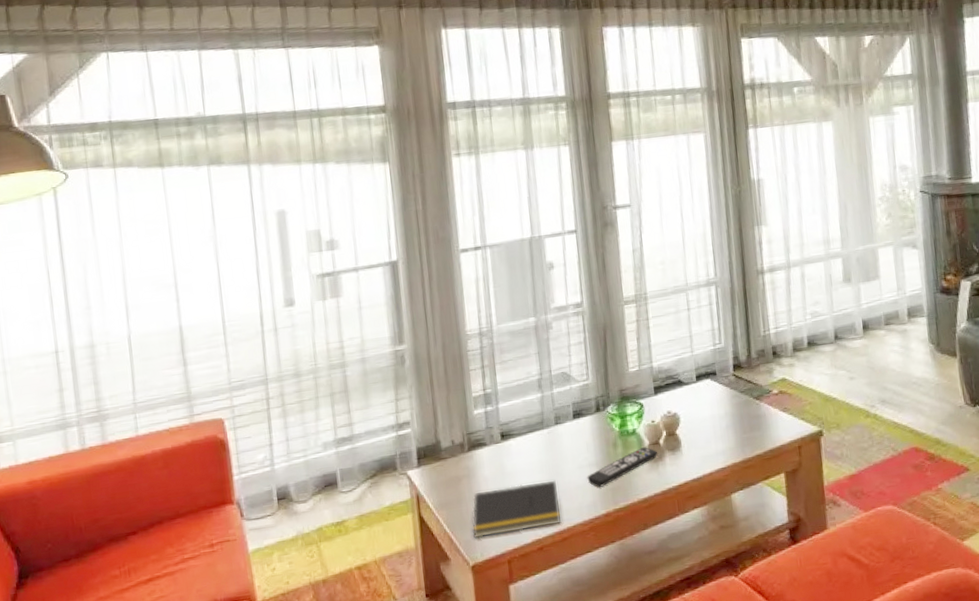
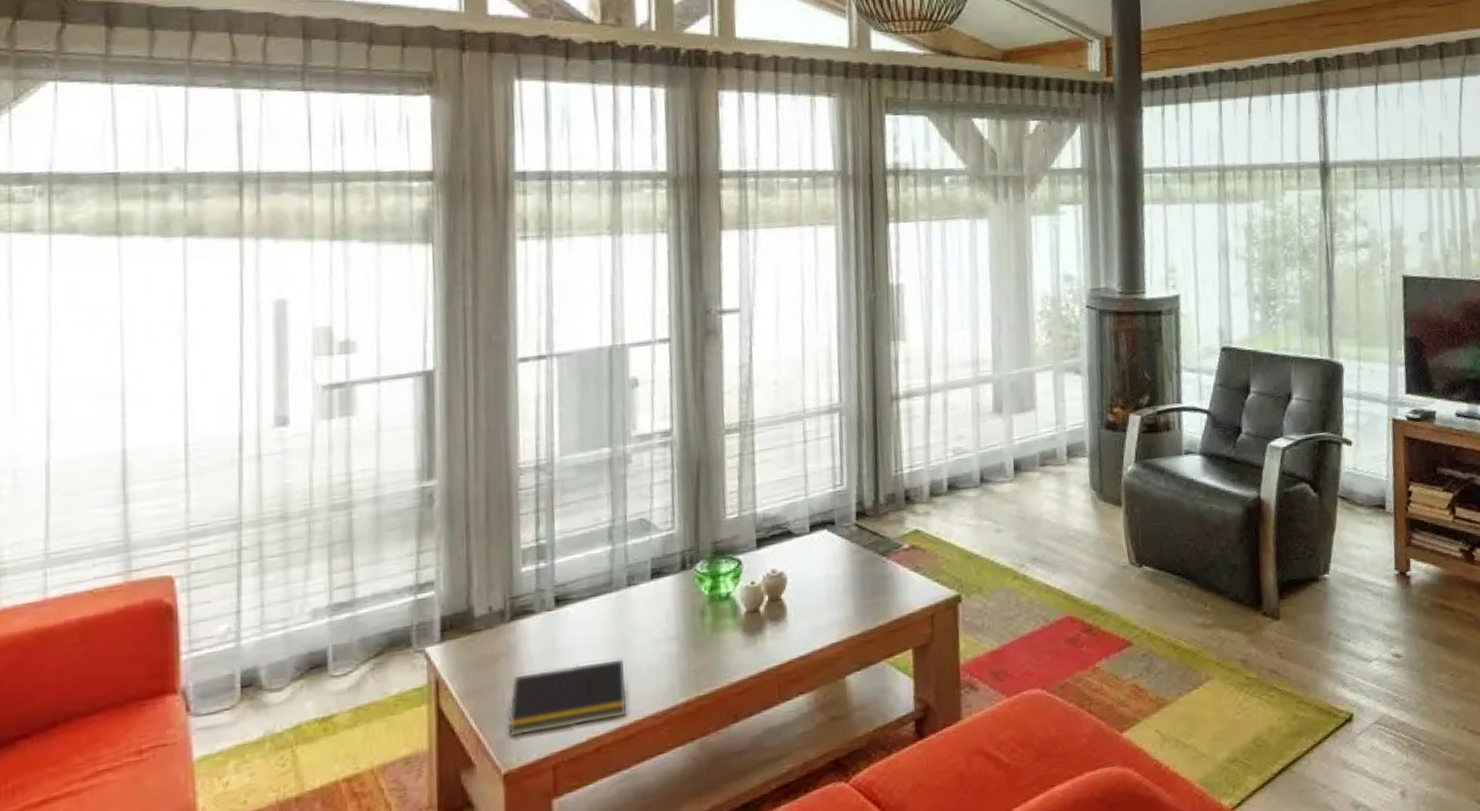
remote control: present [587,446,658,487] -> none [664,615,757,668]

